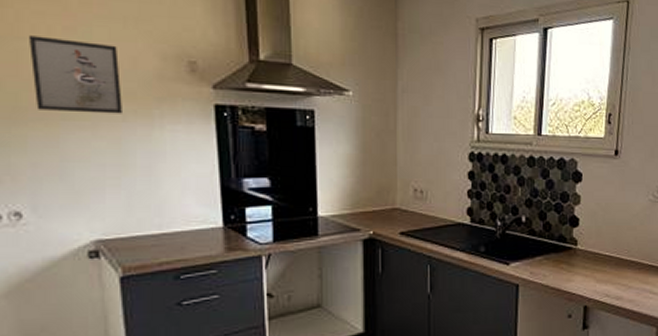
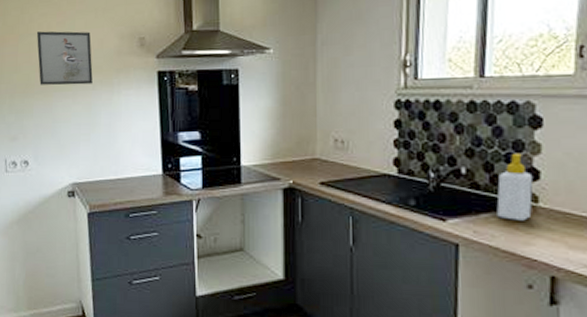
soap bottle: none [548,203,574,261] -> present [496,153,534,221]

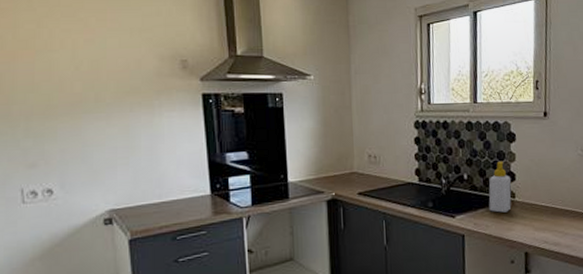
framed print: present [36,31,93,85] -> none [58,48,130,107]

